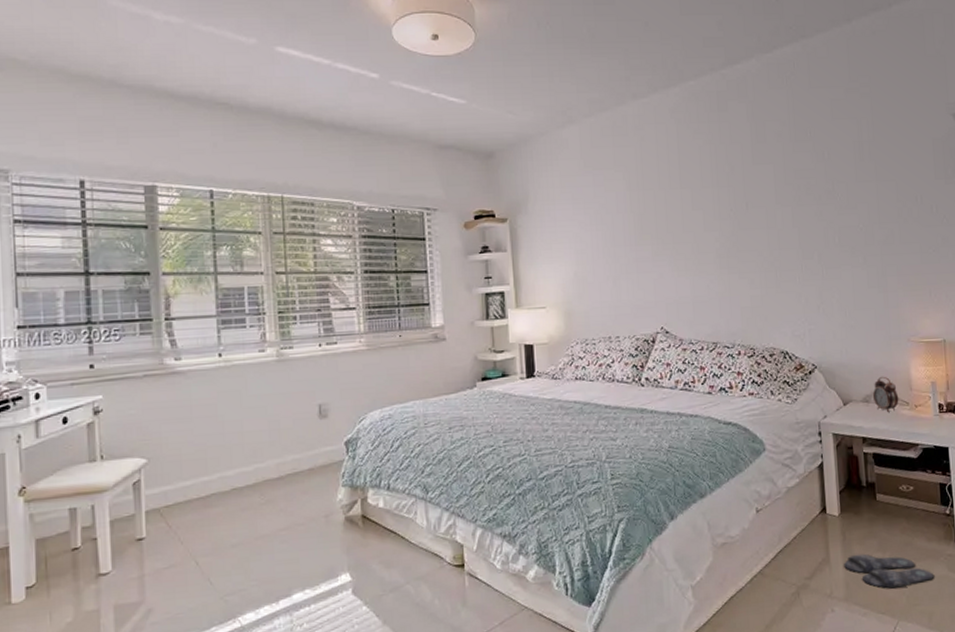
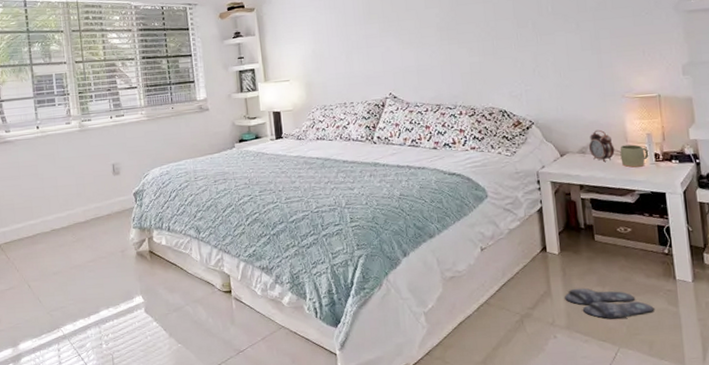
mug: none [904,393,933,419] -> present [620,144,649,168]

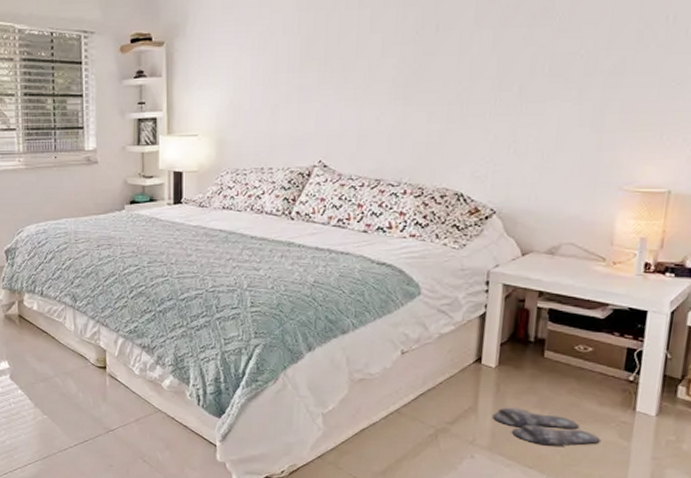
alarm clock: present [588,129,615,162] -> none [559,227,594,267]
mug: present [620,144,649,168] -> none [598,249,638,277]

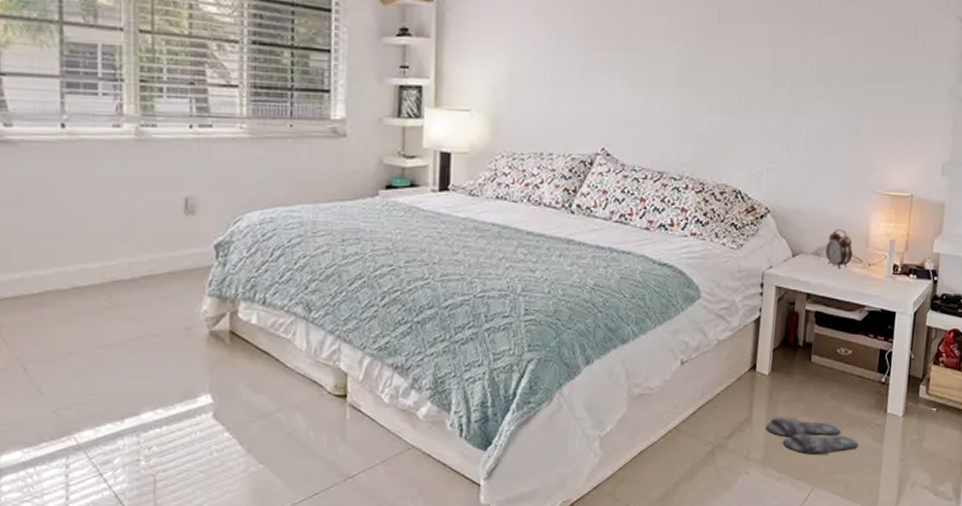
alarm clock: none [559,227,594,267] -> present [825,228,853,268]

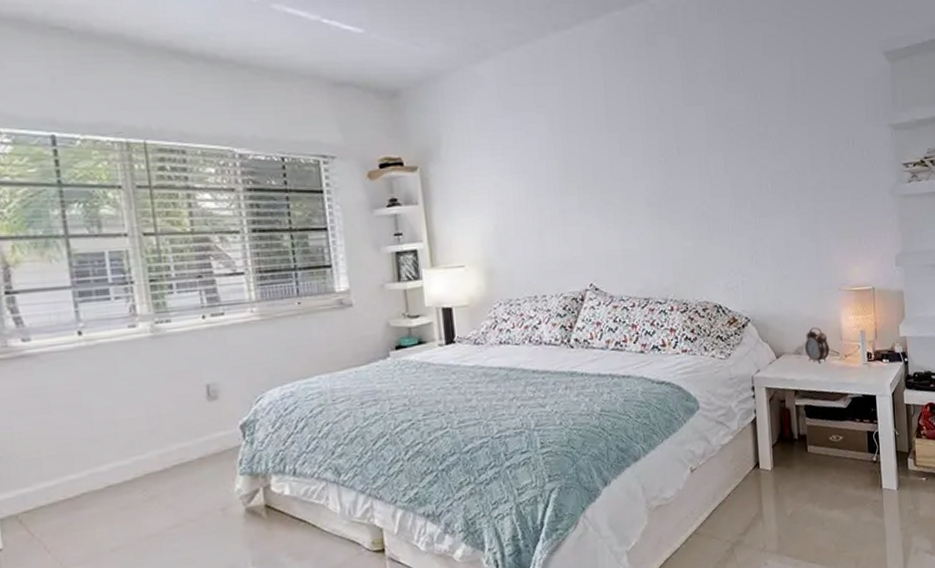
slippers: present [766,416,858,455] -> none [776,505,862,538]

